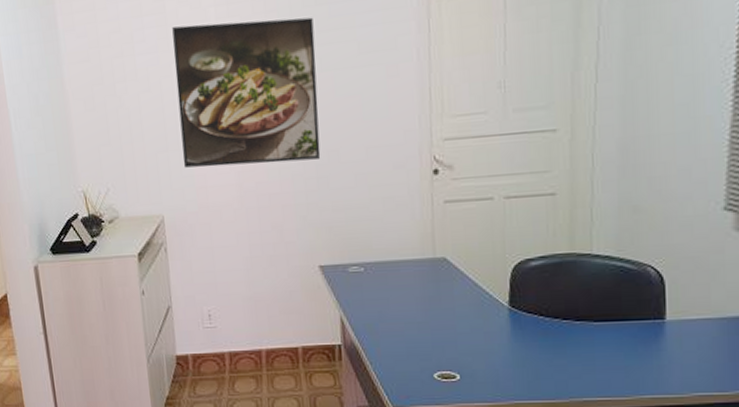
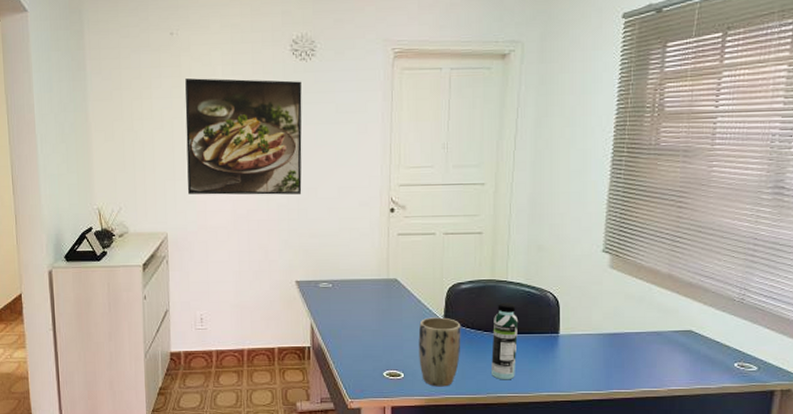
plant pot: none [476,303,533,391] -> present [418,317,461,387]
water bottle: none [573,281,608,381] -> present [491,302,518,380]

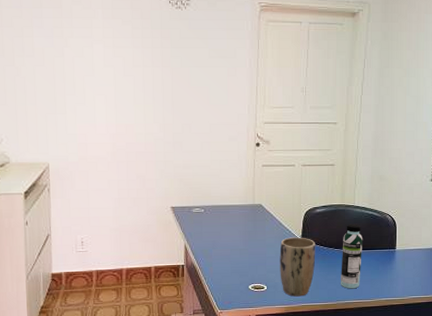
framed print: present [185,78,302,195] -> none [66,20,178,129]

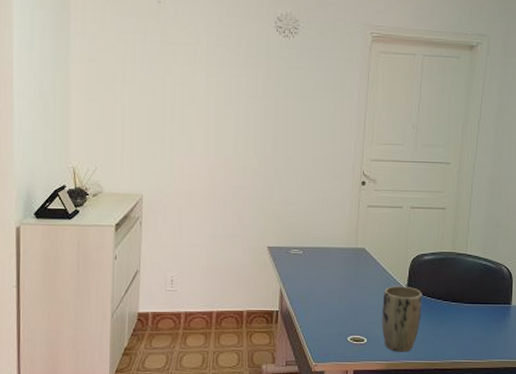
water bottle: present [341,224,362,289] -> none [449,274,474,347]

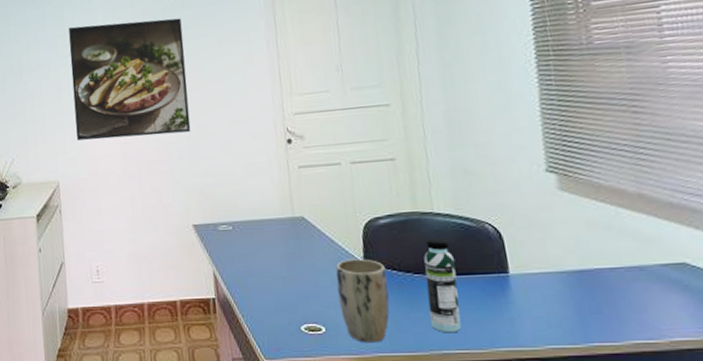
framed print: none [165,46,284,164] -> present [69,18,191,140]
water bottle: none [449,274,474,347] -> present [424,238,462,333]

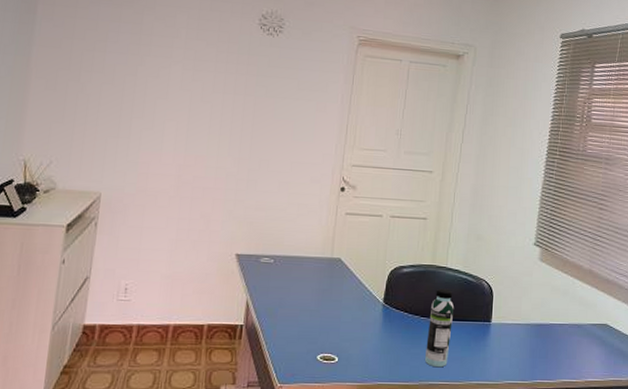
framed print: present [69,18,191,140] -> none [130,37,266,165]
plant pot: present [336,258,390,343] -> none [355,300,399,373]

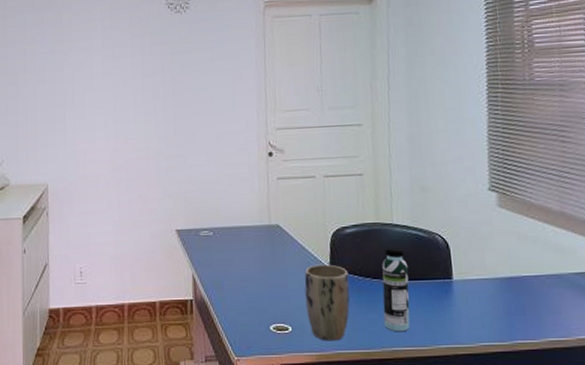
plant pot: none [355,300,399,373] -> present [304,264,350,341]

